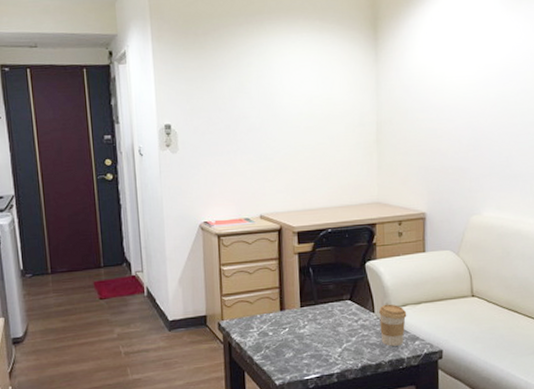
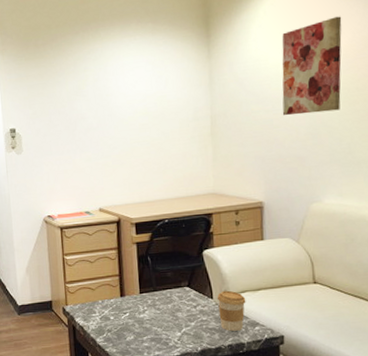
wall art: none [446,29,503,126] -> present [282,16,342,116]

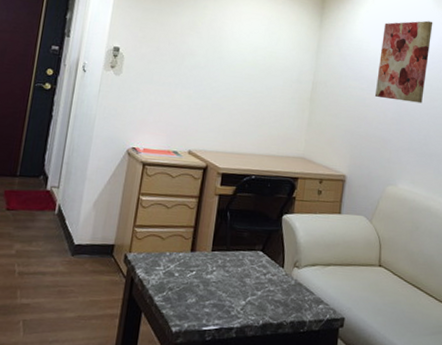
coffee cup: present [217,290,246,331] -> none [286,261,315,307]

